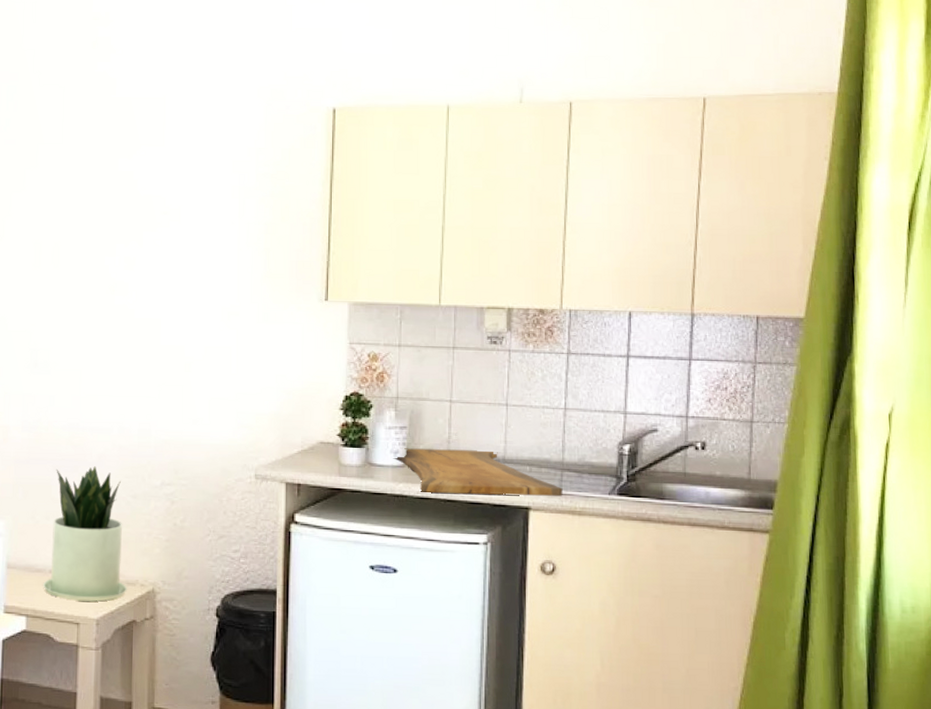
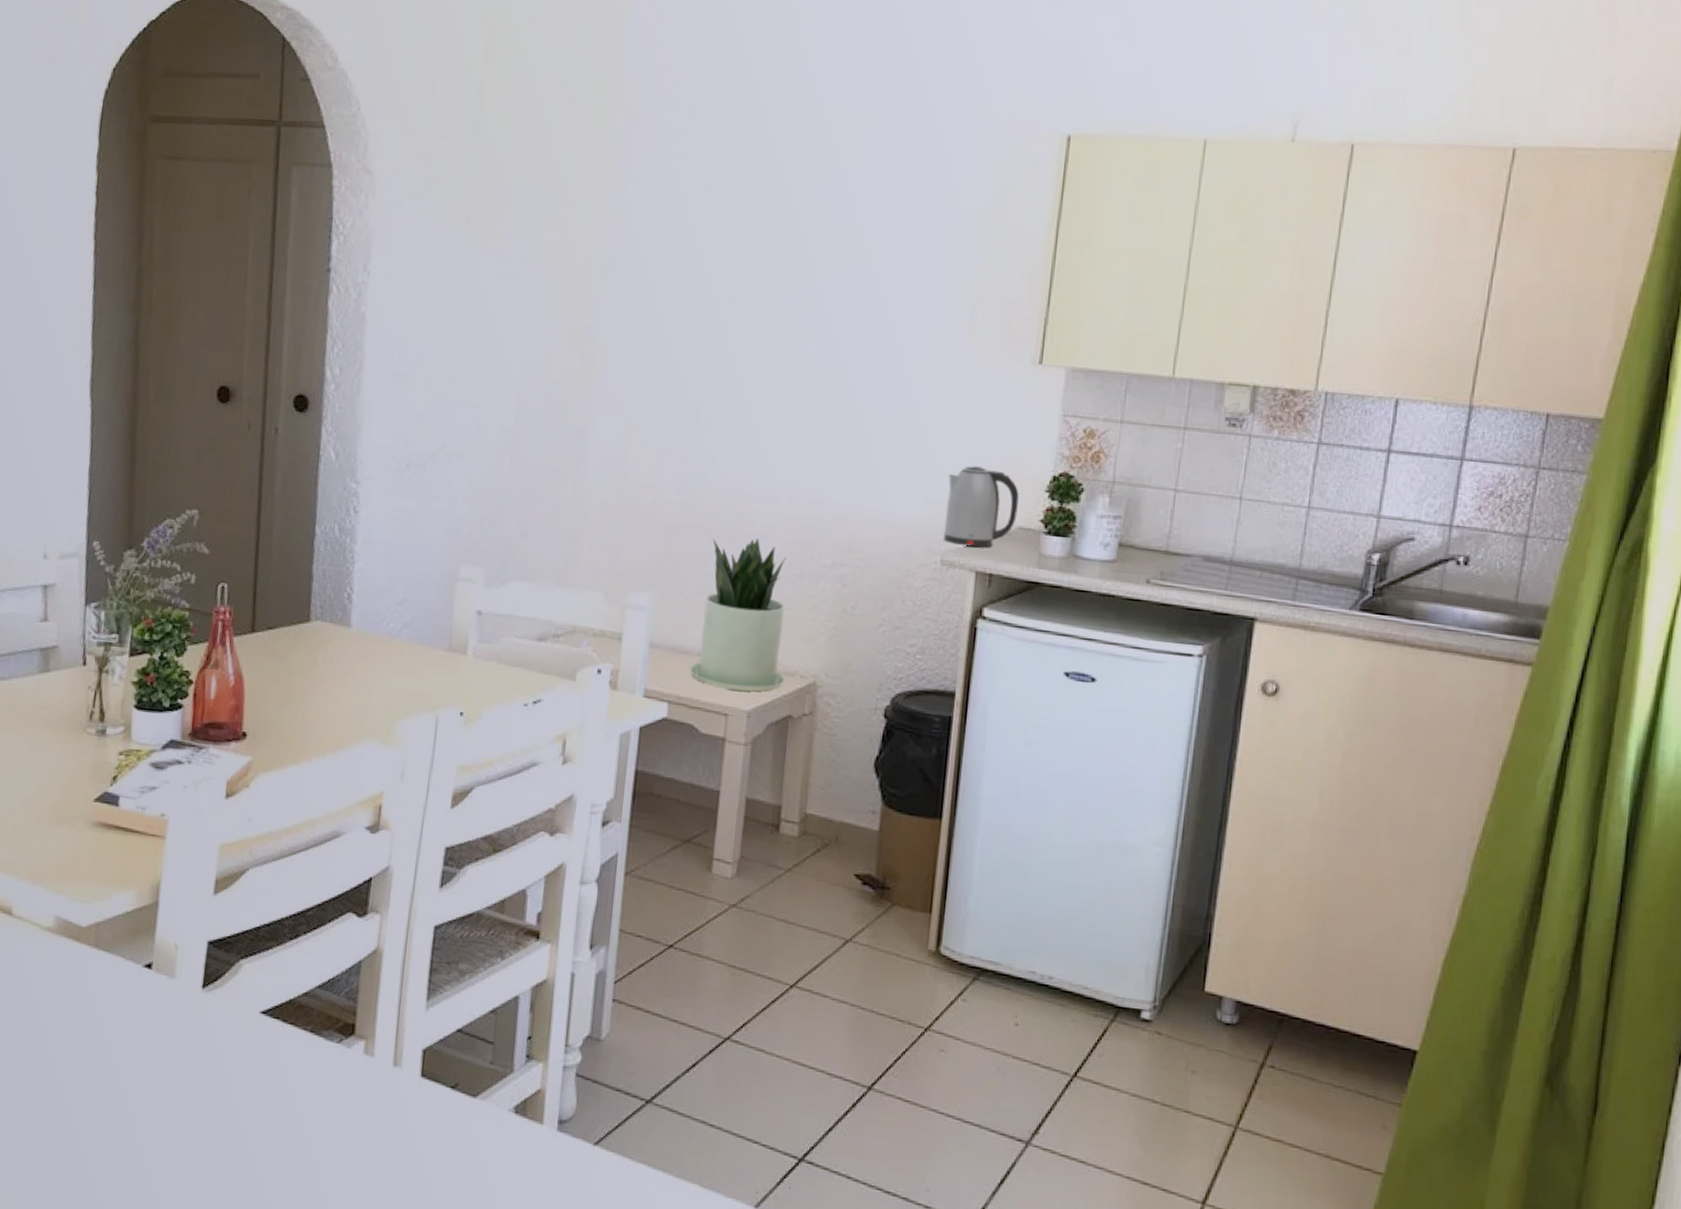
kettle: none [255,391,317,462] -> present [943,466,1019,548]
cutting board: present [393,448,563,496] -> none [1102,541,1296,608]

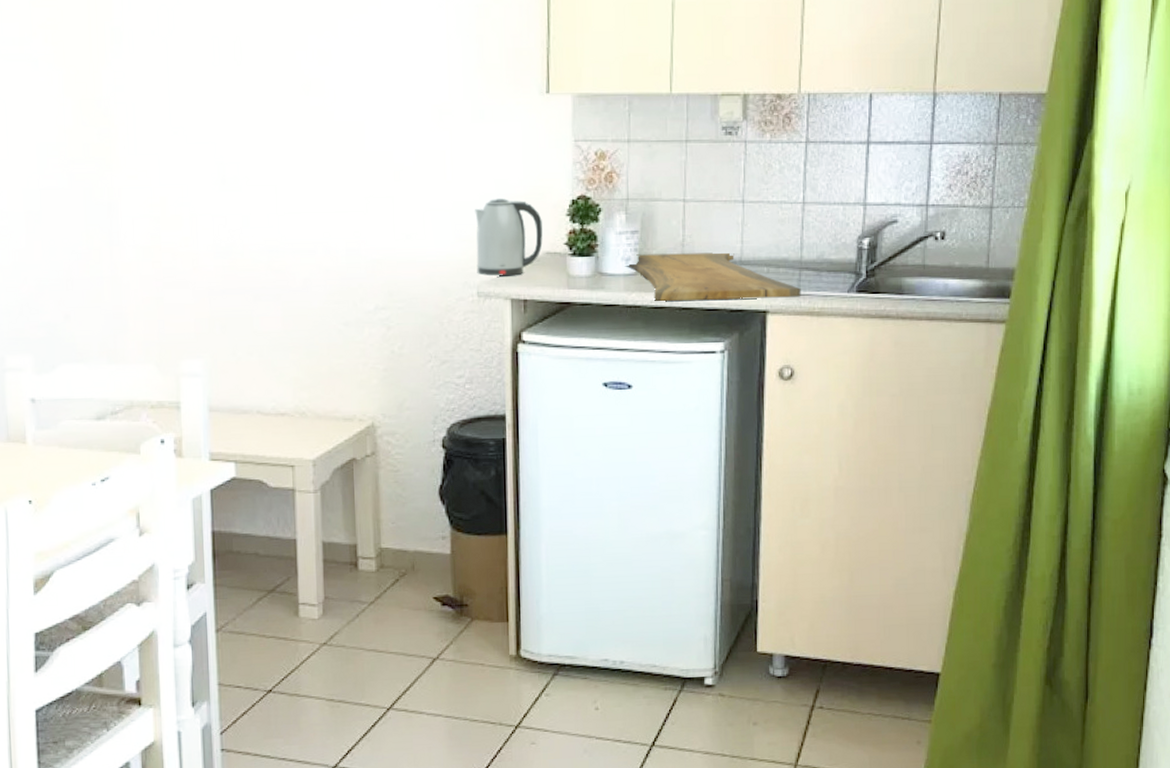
planter: present [689,538,786,692] -> none [251,293,344,442]
cutting board: none [1102,541,1296,608] -> present [624,252,801,301]

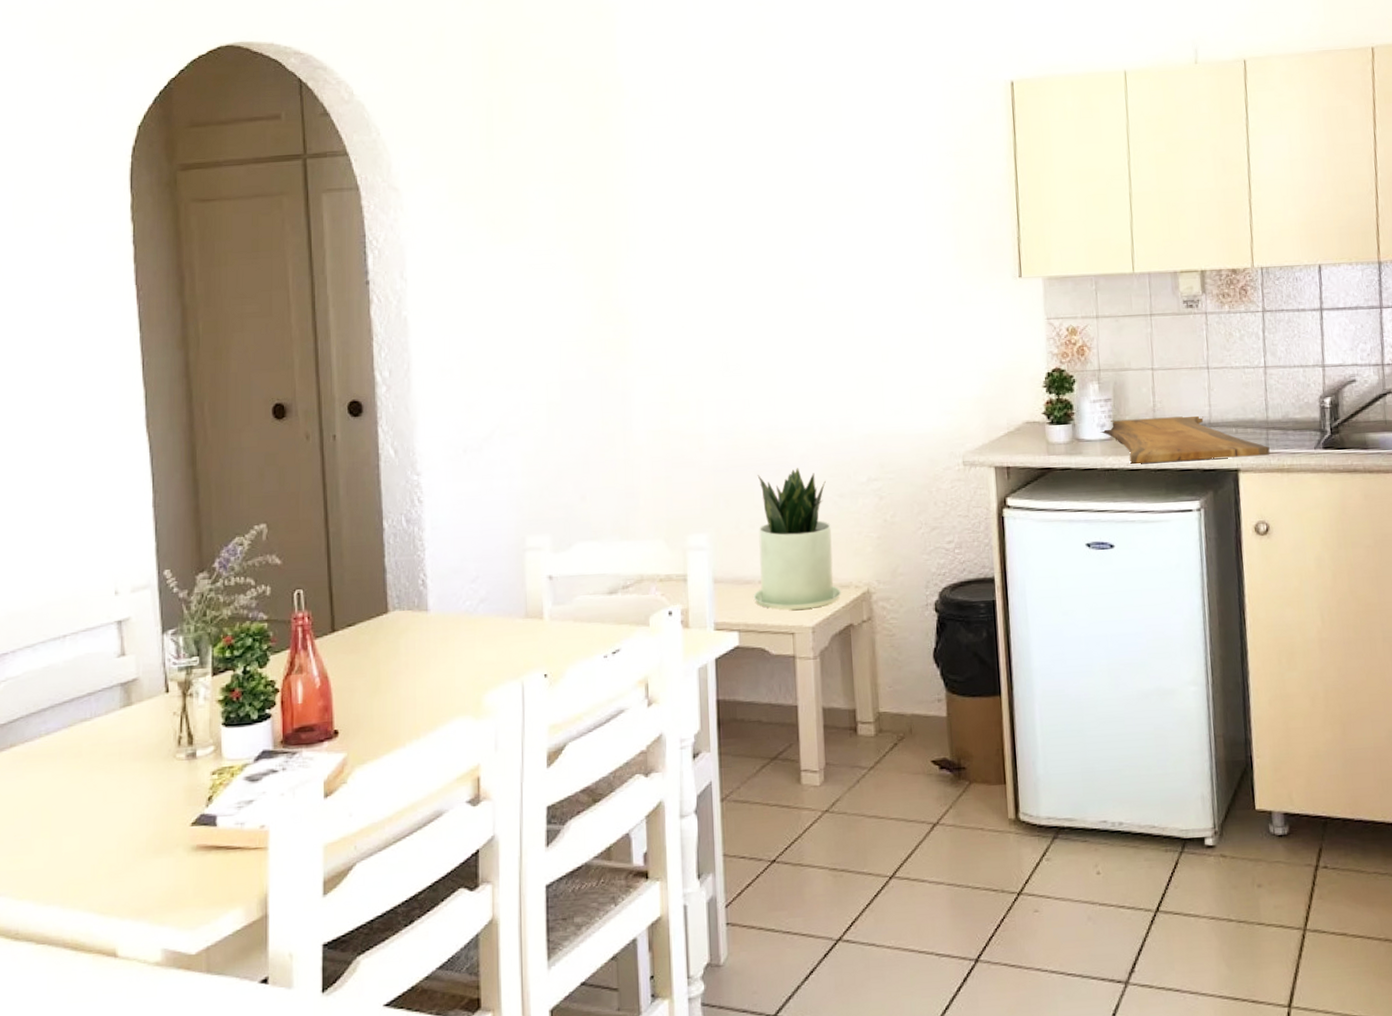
planter: none [251,293,344,442] -> present [753,468,842,610]
kettle: present [475,198,543,277] -> none [958,374,1022,446]

